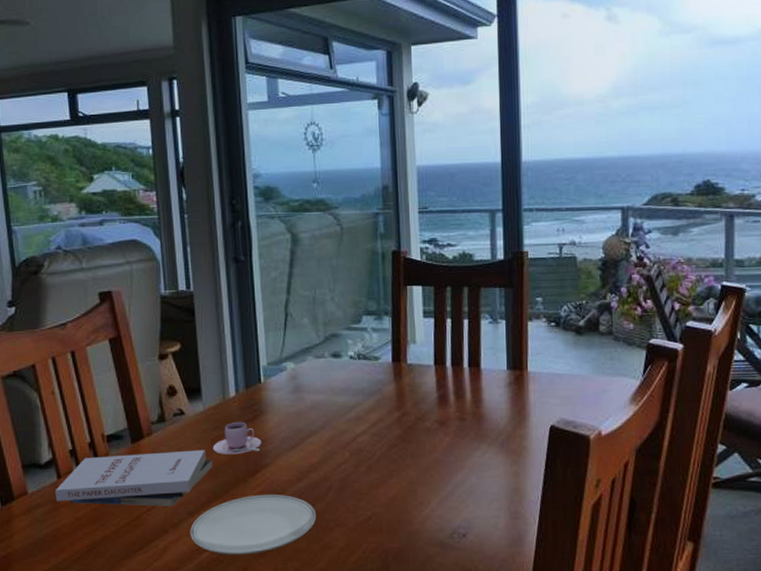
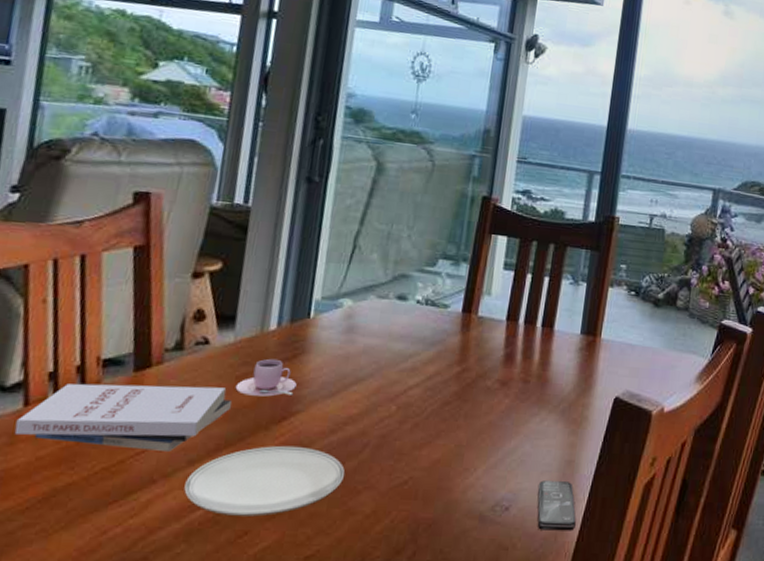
mobile phone: none [489,508,531,553] -> present [537,480,576,531]

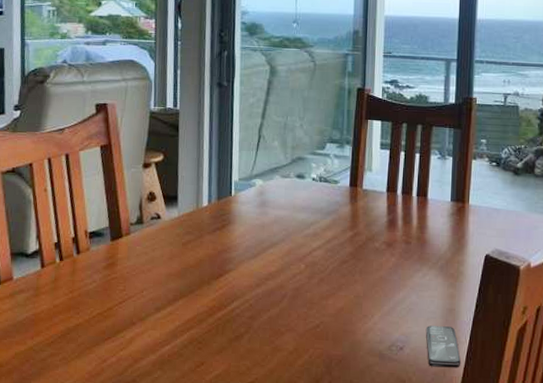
books: present [14,383,232,451] -> none [37,250,182,301]
plate: present [184,445,346,517] -> none [155,296,271,351]
teacup: present [235,358,297,397] -> none [183,228,227,259]

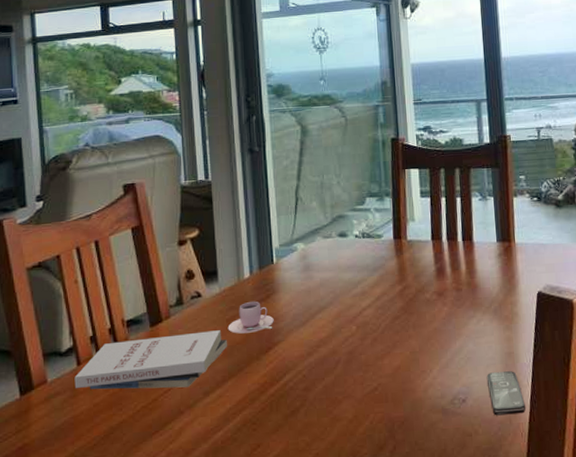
books: none [37,250,182,301] -> present [74,330,228,390]
teacup: none [183,228,227,259] -> present [227,301,274,334]

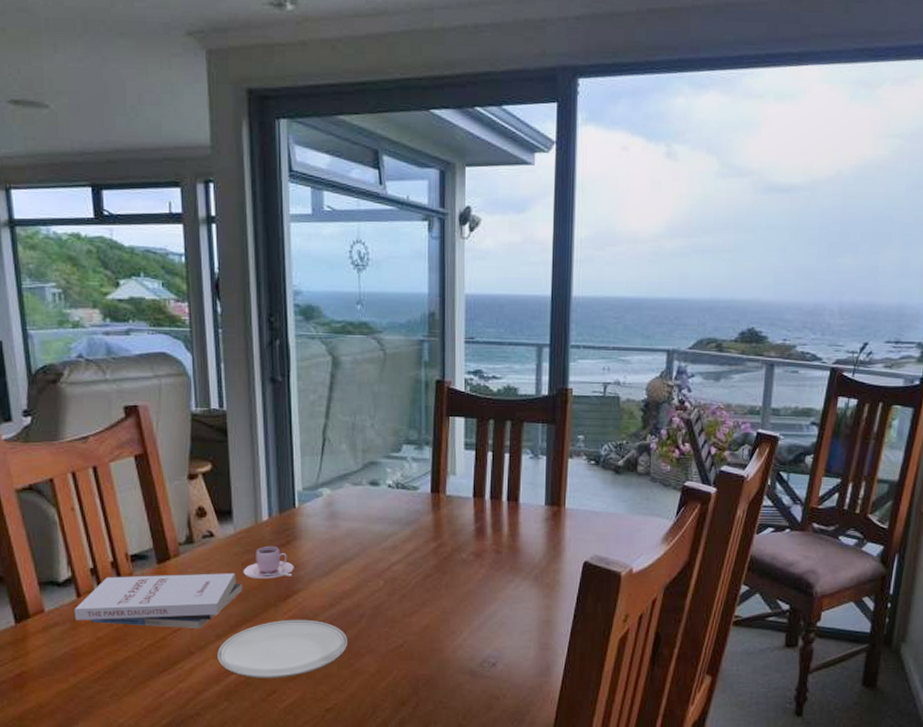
plate: none [205,370,326,433] -> present [217,619,348,678]
mobile phone: present [486,371,526,416] -> none [520,639,558,682]

